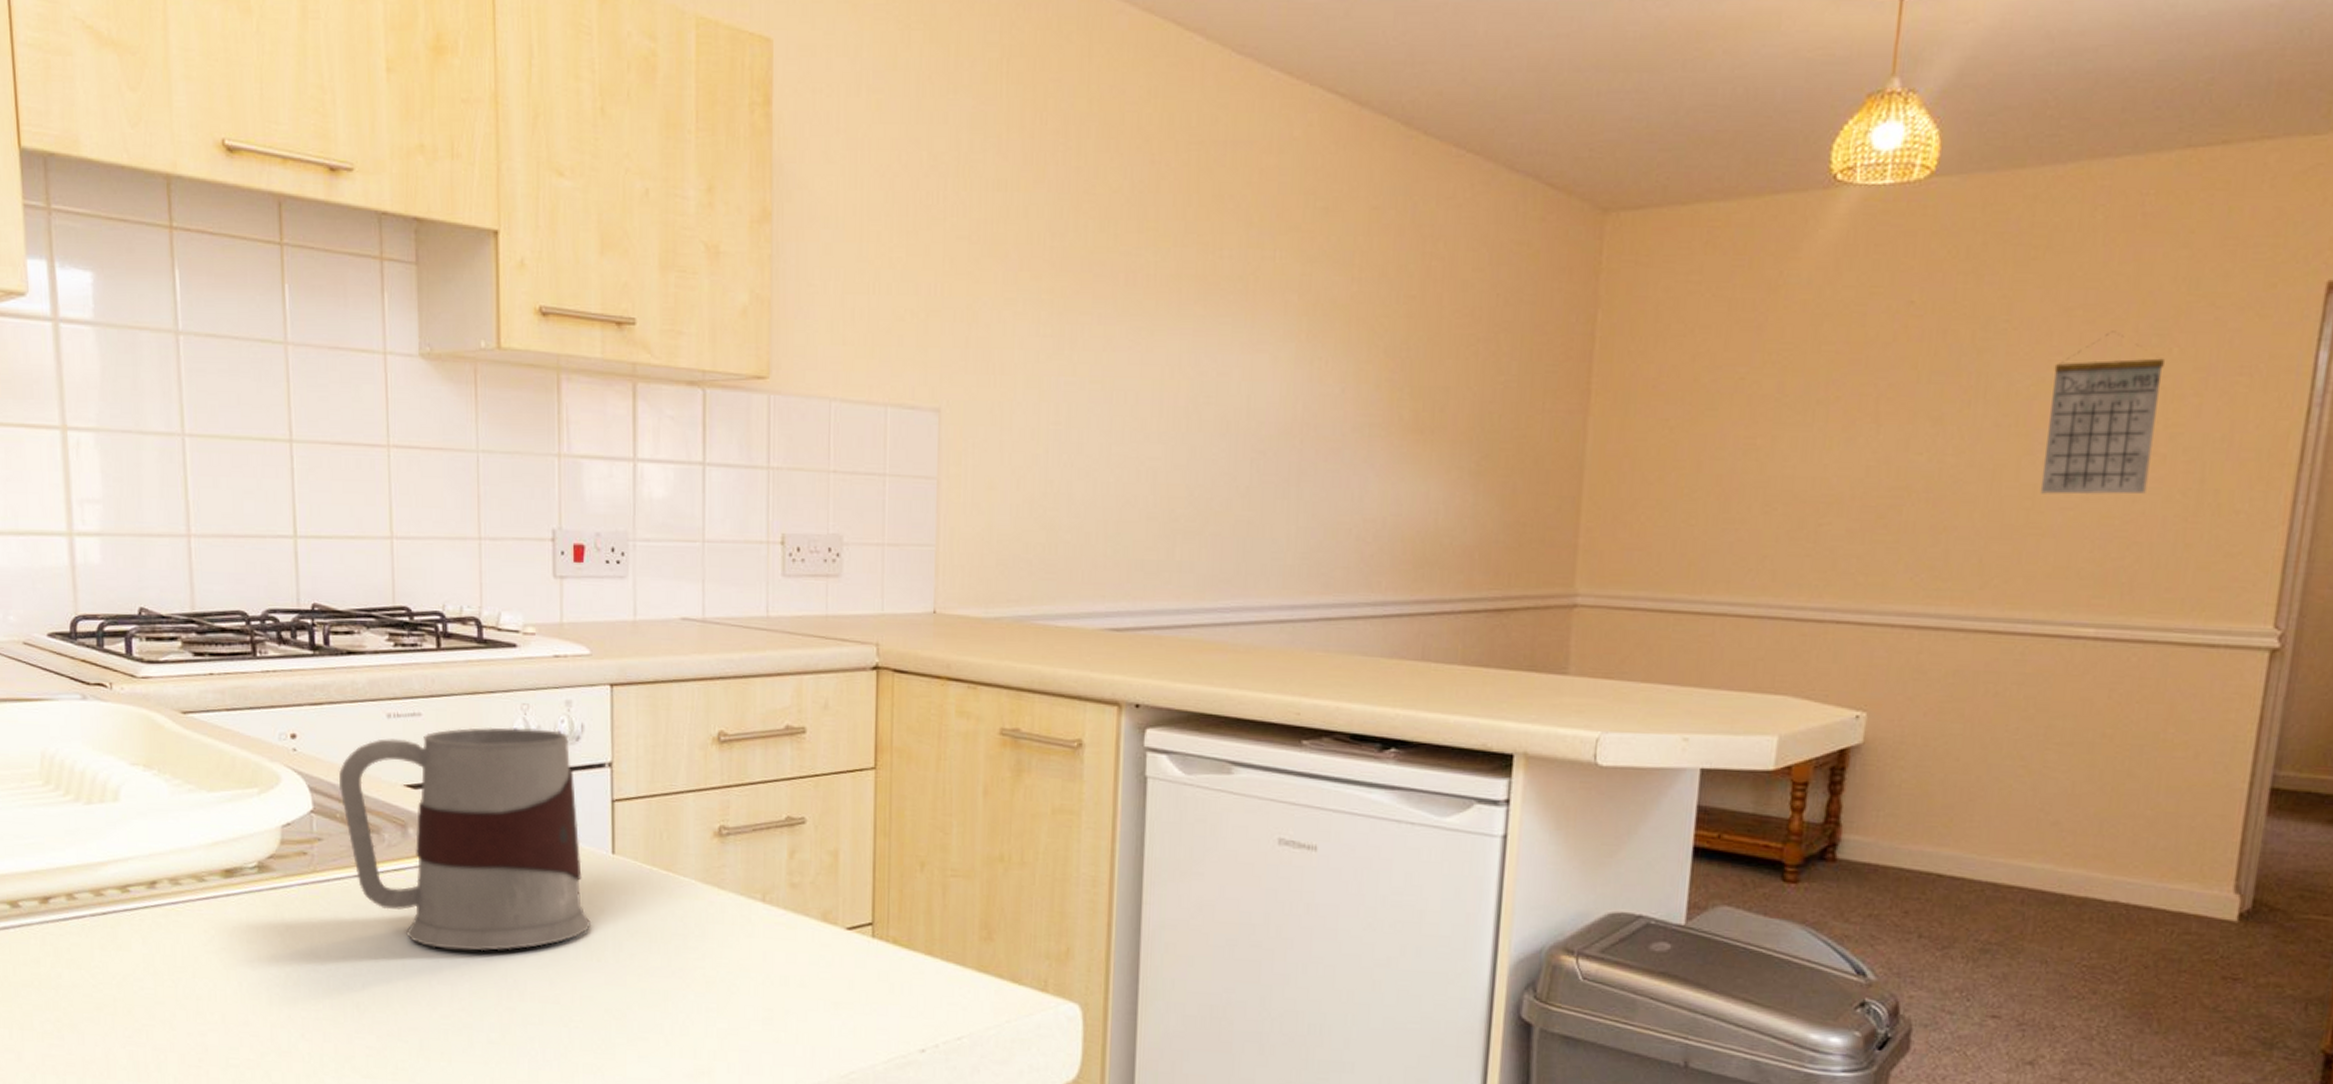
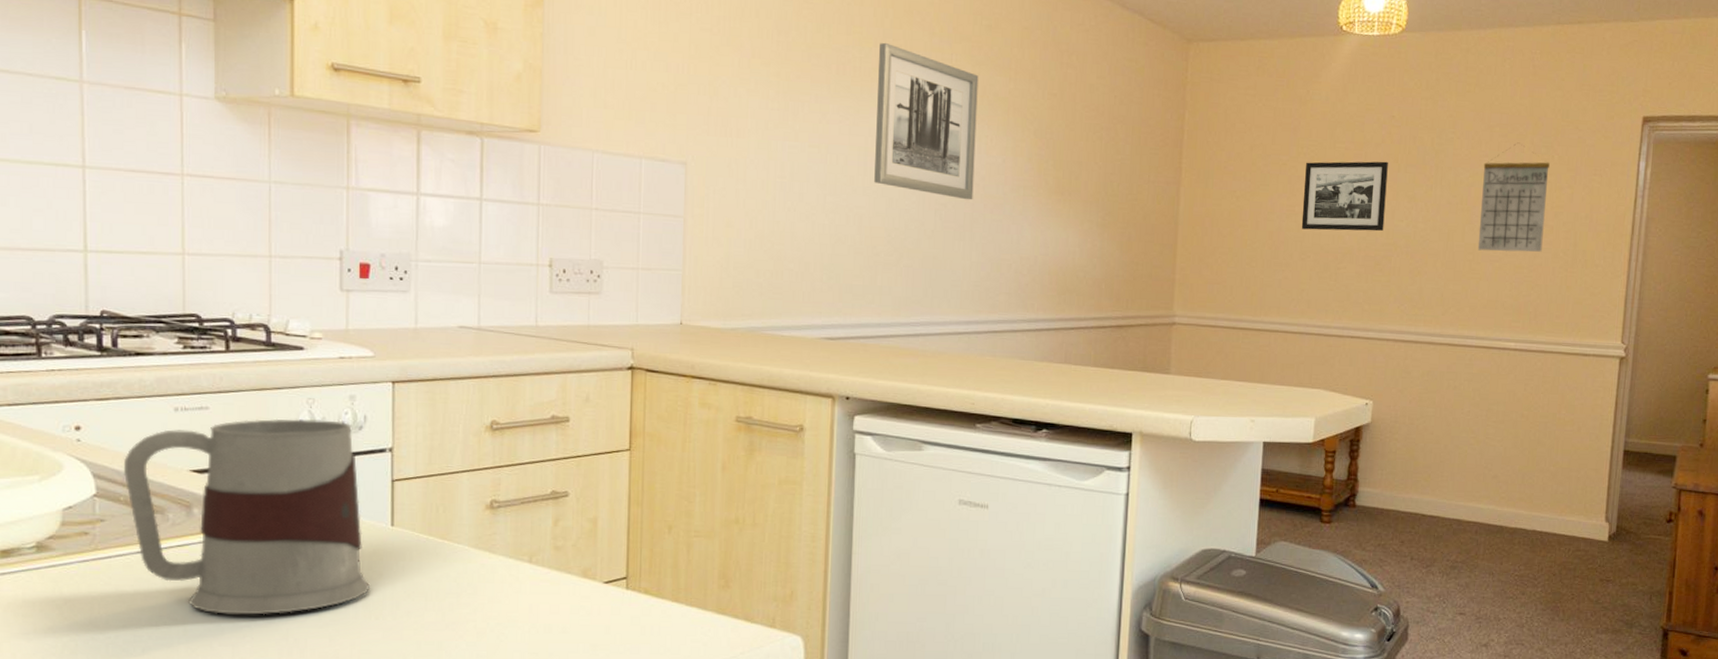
wall art: none [1172,239,1310,445] -> present [874,42,979,200]
picture frame: none [1765,368,1902,471] -> present [1301,161,1388,232]

